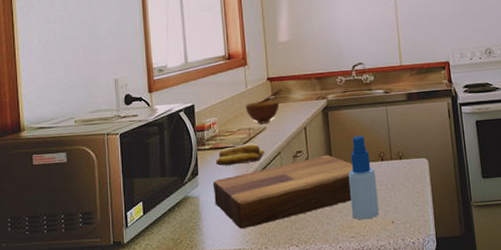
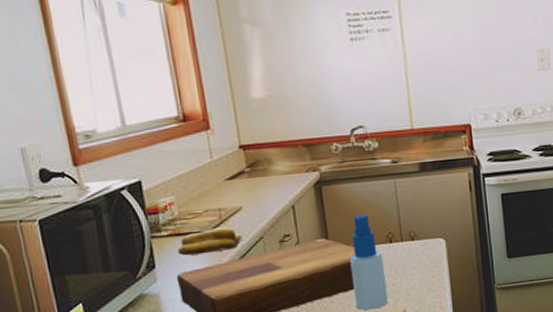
bowl: present [245,100,280,124] -> none [211,173,258,203]

